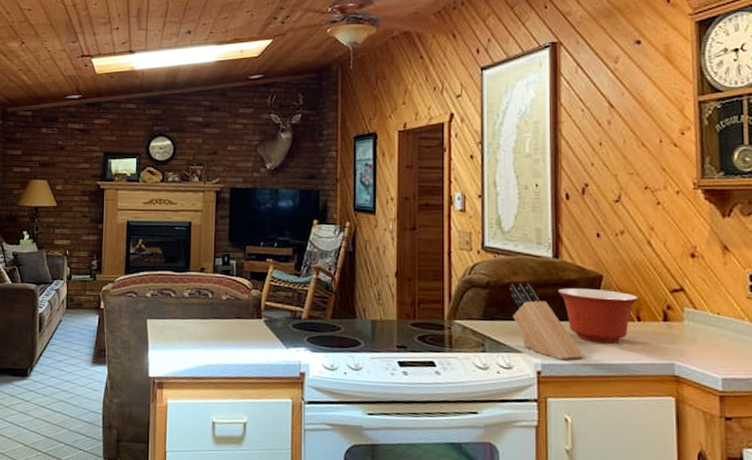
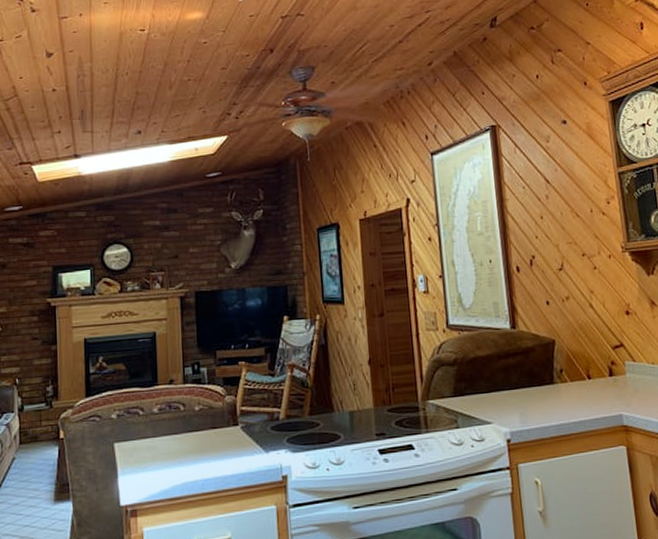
knife block: present [509,282,584,360] -> none [474,355,547,426]
mixing bowl: present [557,288,638,344] -> none [517,353,587,404]

